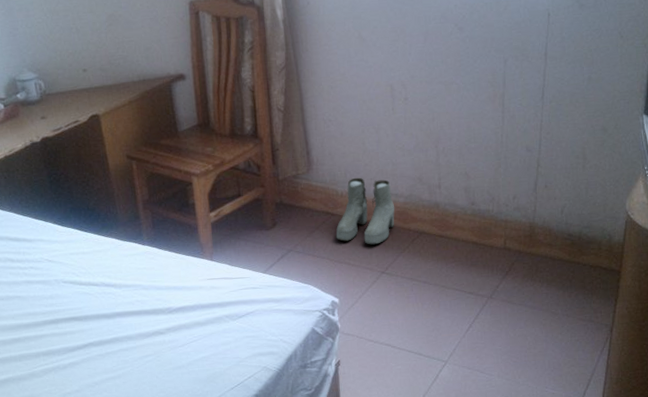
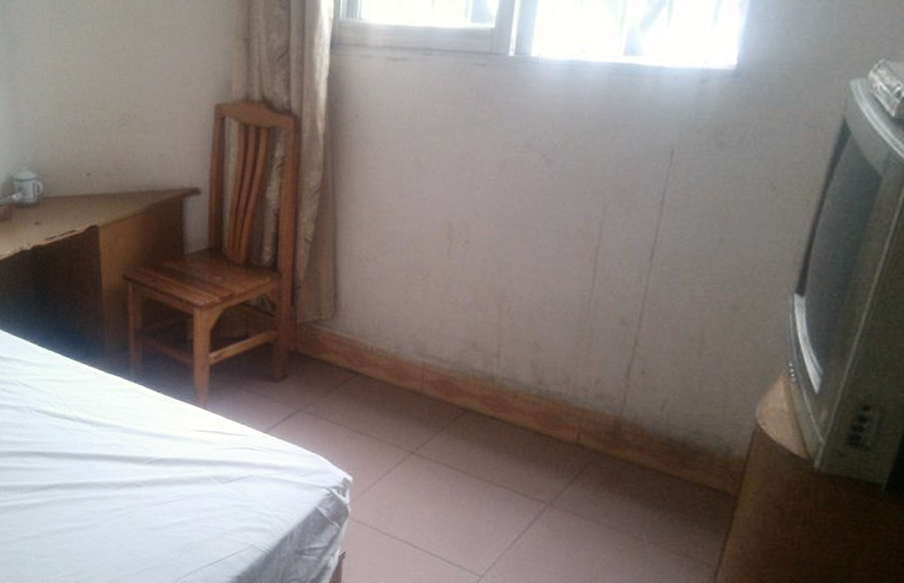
boots: present [336,177,395,245] -> none [358,332,437,417]

